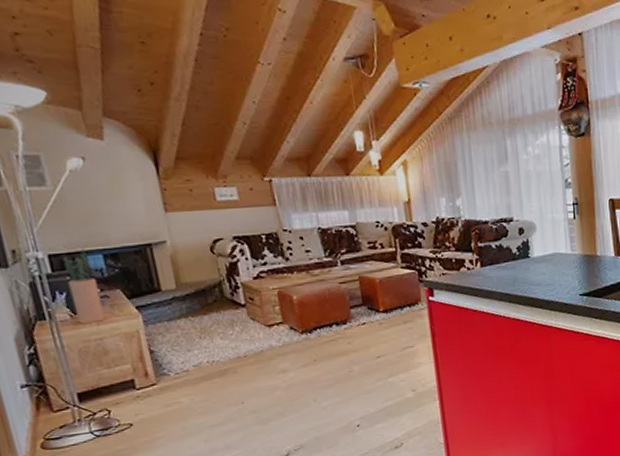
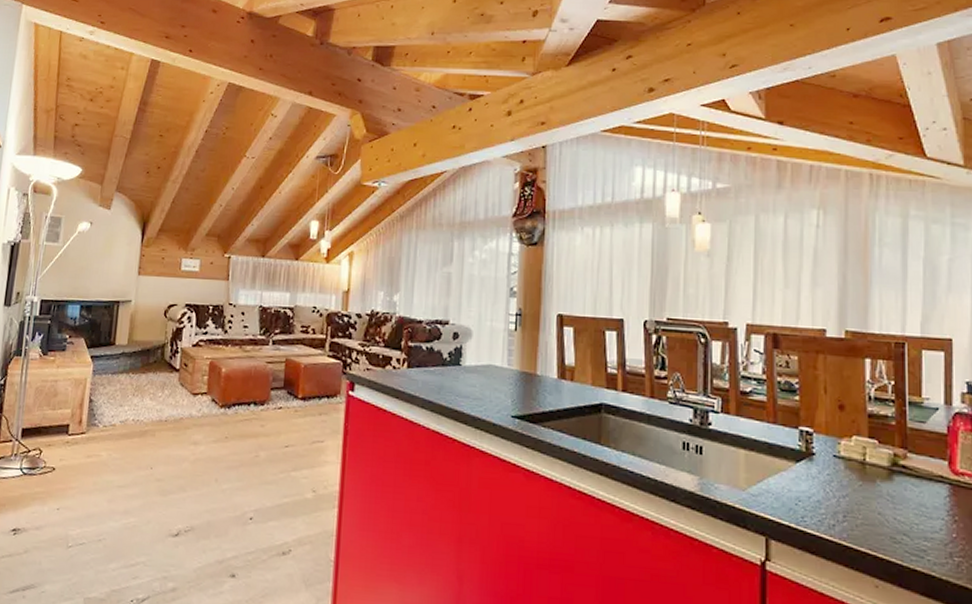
vase: present [62,248,105,325] -> none [44,298,69,366]

